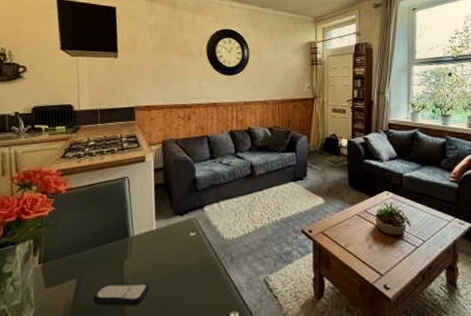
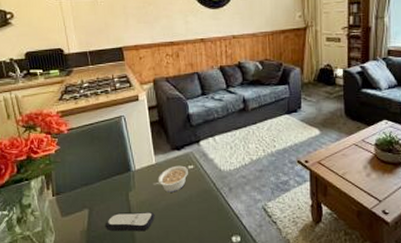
legume: none [151,232,189,262] -> present [153,165,188,192]

